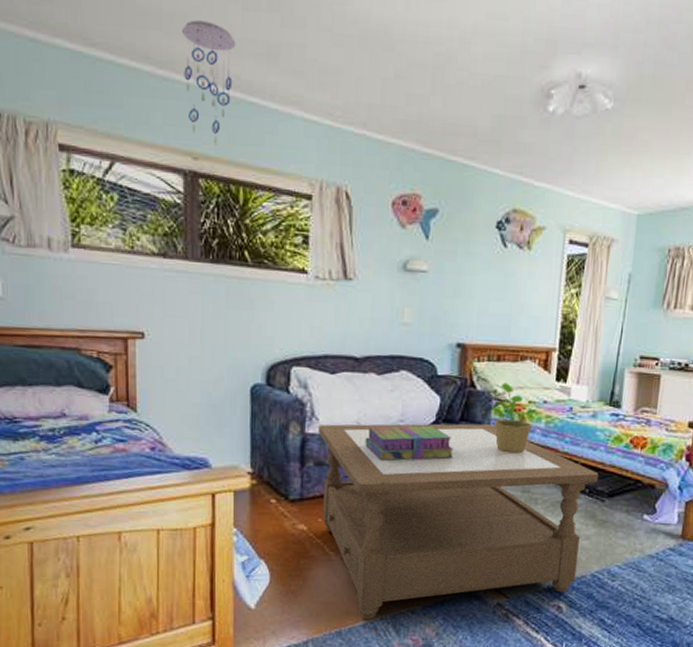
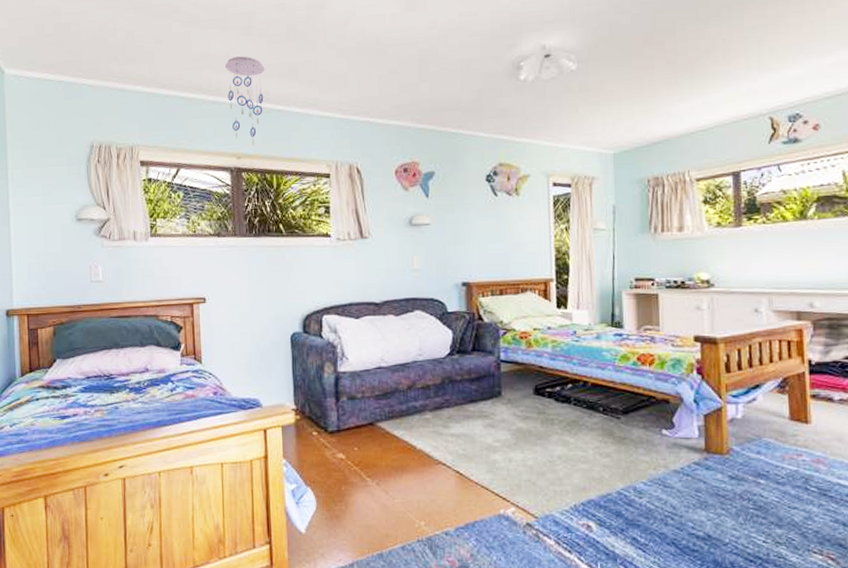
coffee table: present [317,424,598,619] -> none [348,352,610,542]
stack of books: present [365,425,454,462] -> none [389,357,469,393]
potted plant: present [488,383,539,454] -> none [496,313,544,378]

